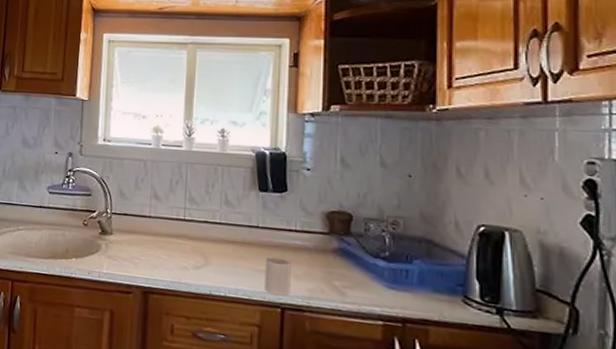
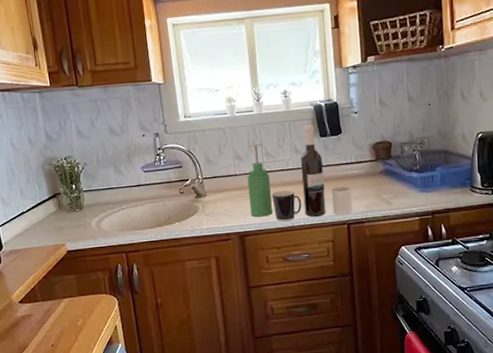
soap dispenser: none [160,183,191,275] -> present [247,142,272,217]
mug: none [189,247,225,288] -> present [272,190,302,222]
wine bottle: none [227,174,259,291] -> present [300,125,326,218]

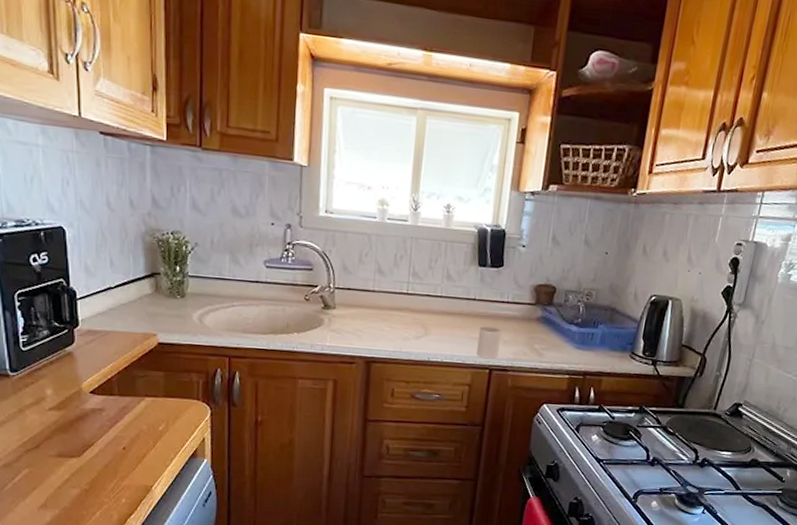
soap dispenser: present [247,142,272,217] -> none [383,258,413,345]
mug: present [272,190,302,222] -> none [410,318,443,355]
wine bottle: present [300,125,326,218] -> none [444,249,477,356]

